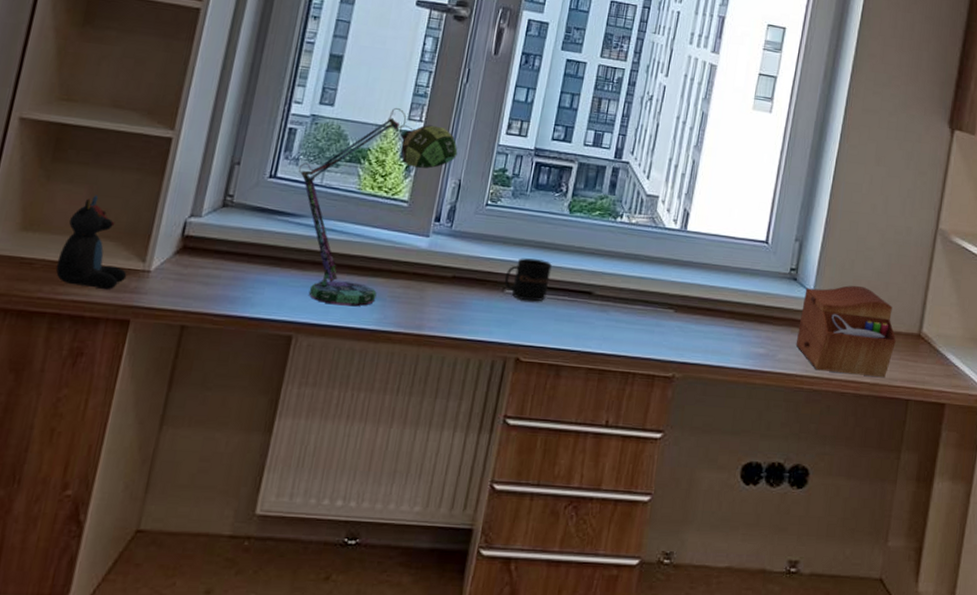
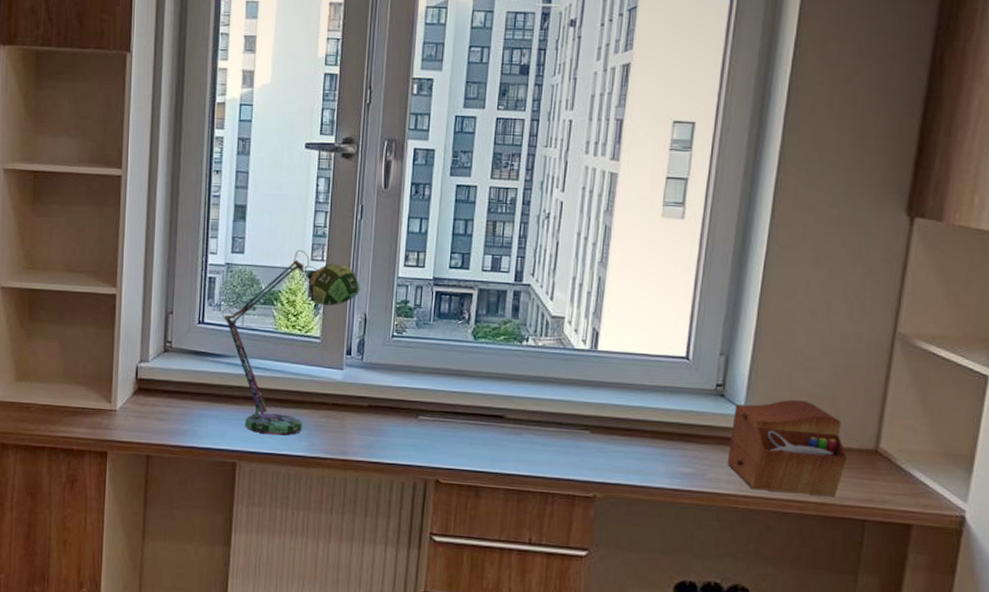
teddy bear: present [55,195,127,291] -> none [46,348,99,428]
mug: present [504,258,552,302] -> none [417,385,461,427]

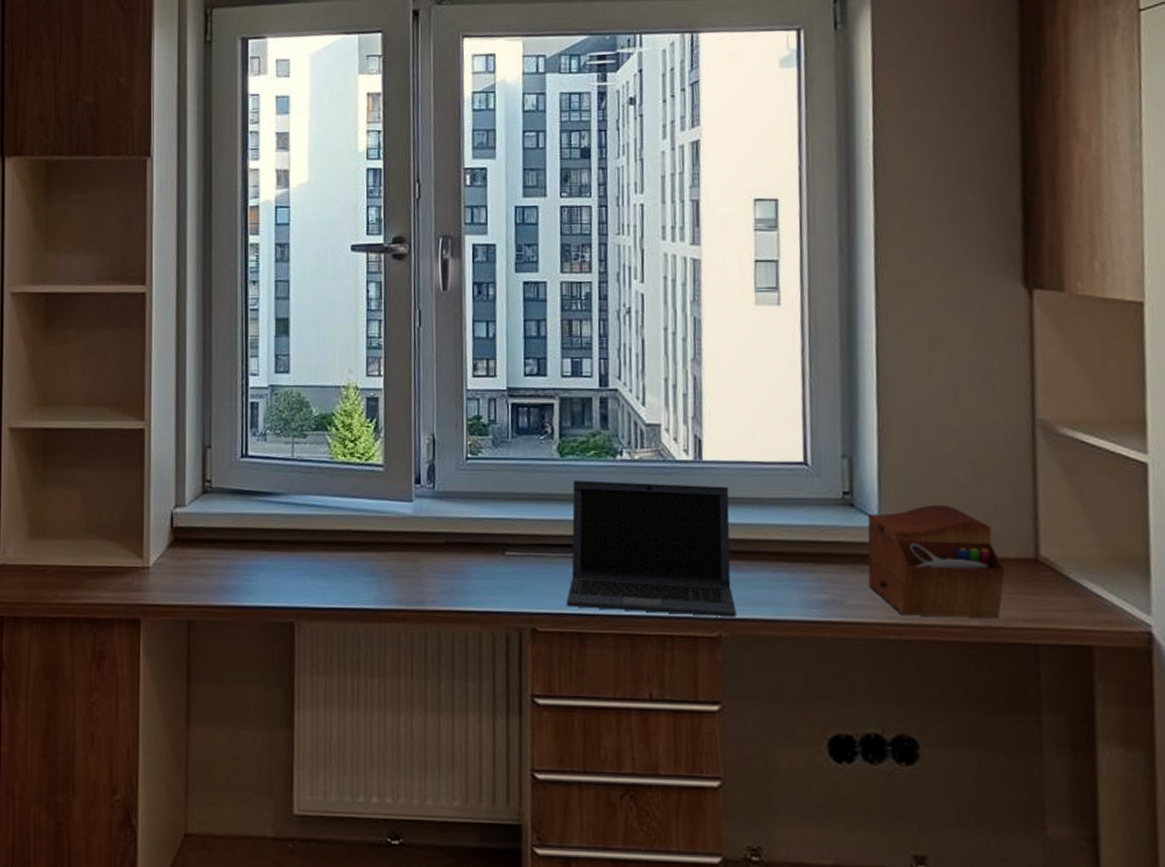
desk lamp: present [221,250,360,436] -> none [267,365,425,586]
laptop: none [467,361,618,482] -> present [566,480,736,617]

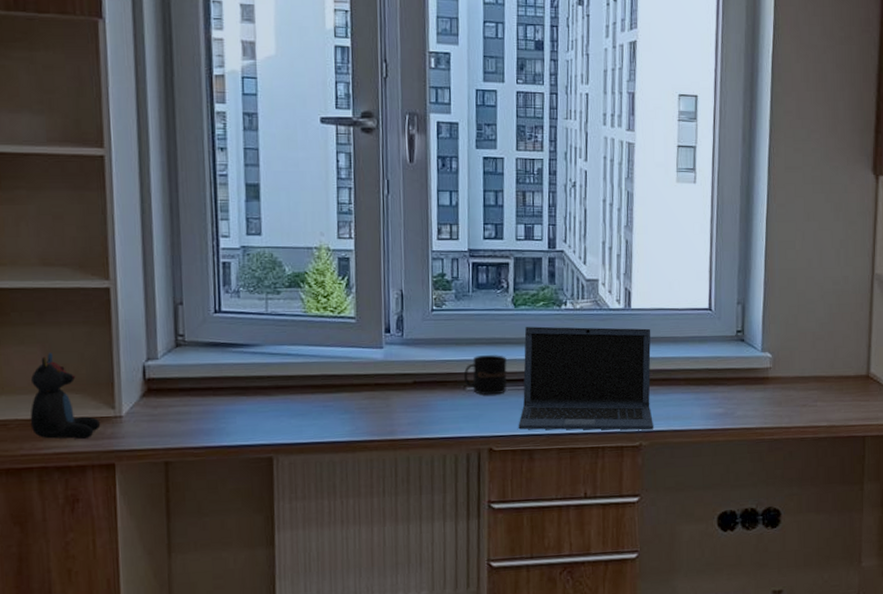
teddy bear: none [66,496,129,591] -> present [30,352,101,440]
mug: none [502,514,553,562] -> present [463,355,507,395]
sewing box: present [867,504,1005,619] -> none [751,338,847,421]

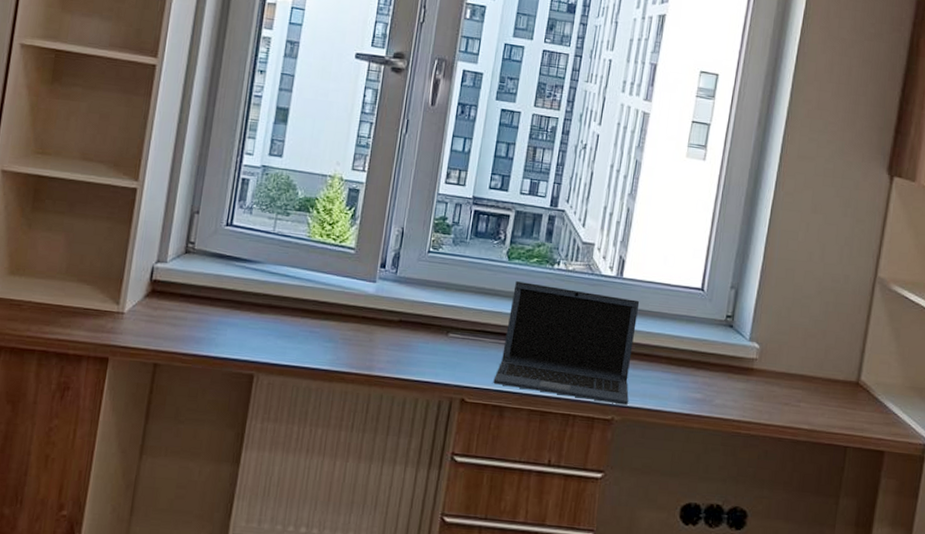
teddy bear: present [30,352,101,440] -> none [41,242,104,331]
mug: present [463,355,507,395] -> none [447,303,493,345]

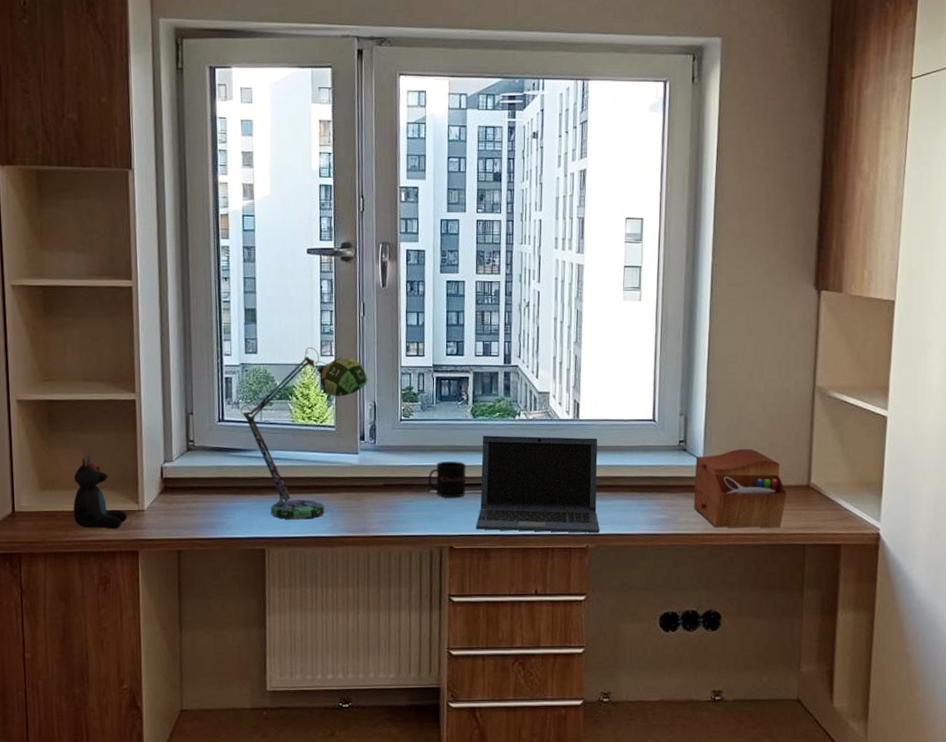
teddy bear: none [41,242,104,331] -> present [73,454,128,530]
desk lamp: none [252,159,400,348] -> present [240,347,368,520]
mug: none [447,303,493,345] -> present [427,461,466,498]
sewing box: none [732,332,834,425] -> present [693,448,787,528]

